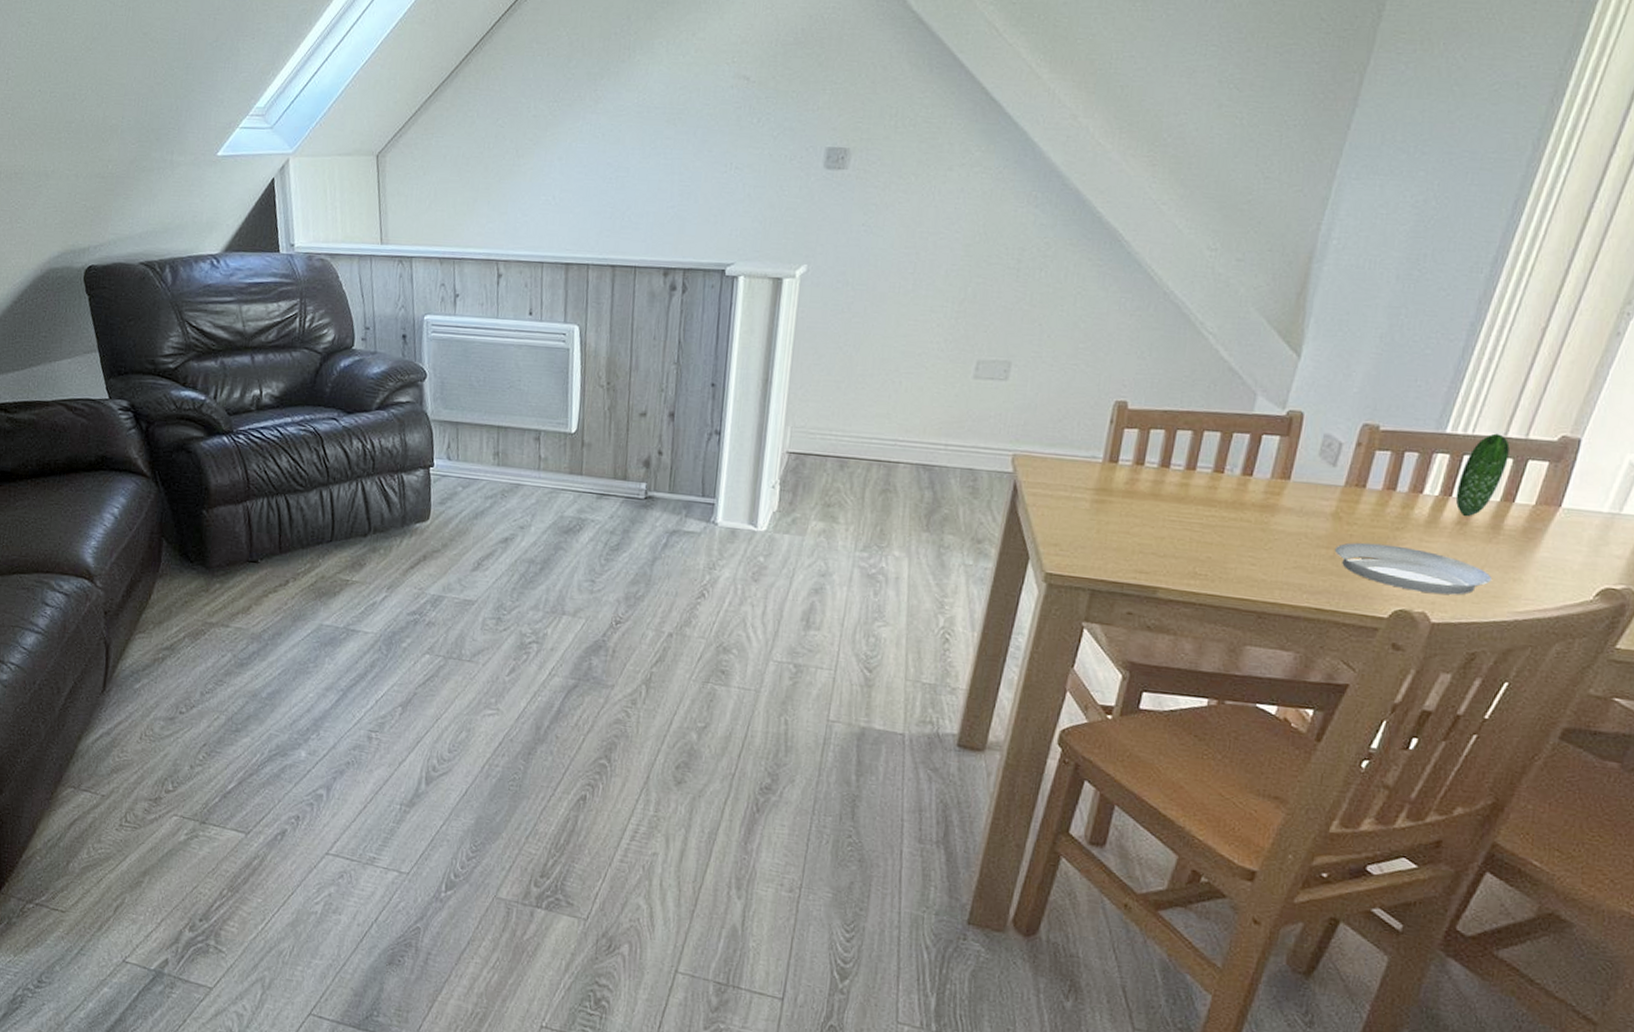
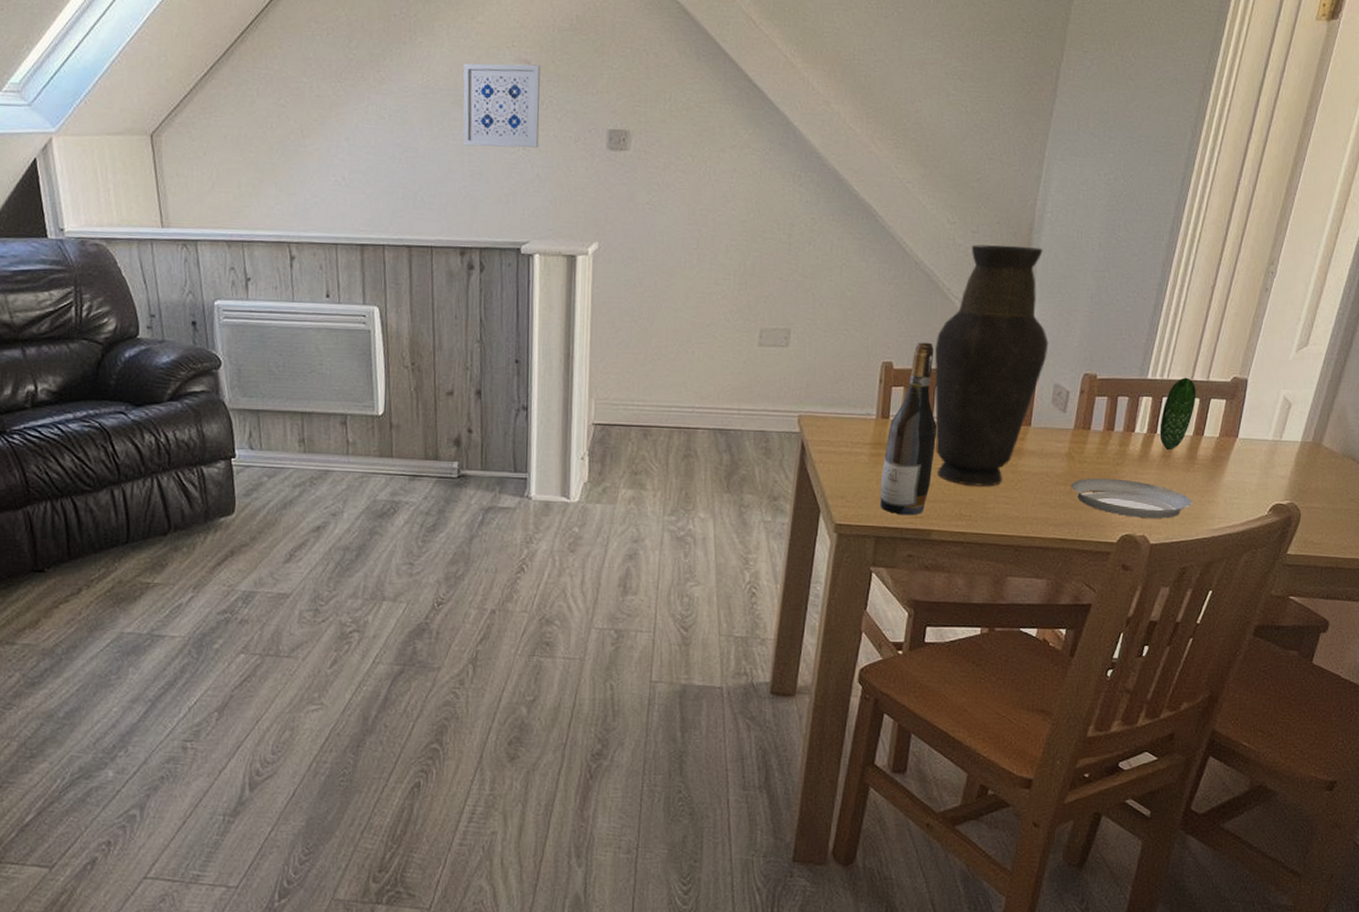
wall art: none [674,80,760,167] -> present [463,63,540,148]
wine bottle: none [1099,380,1179,570] -> present [880,342,936,516]
vase: none [1171,274,1324,544] -> present [935,244,1049,486]

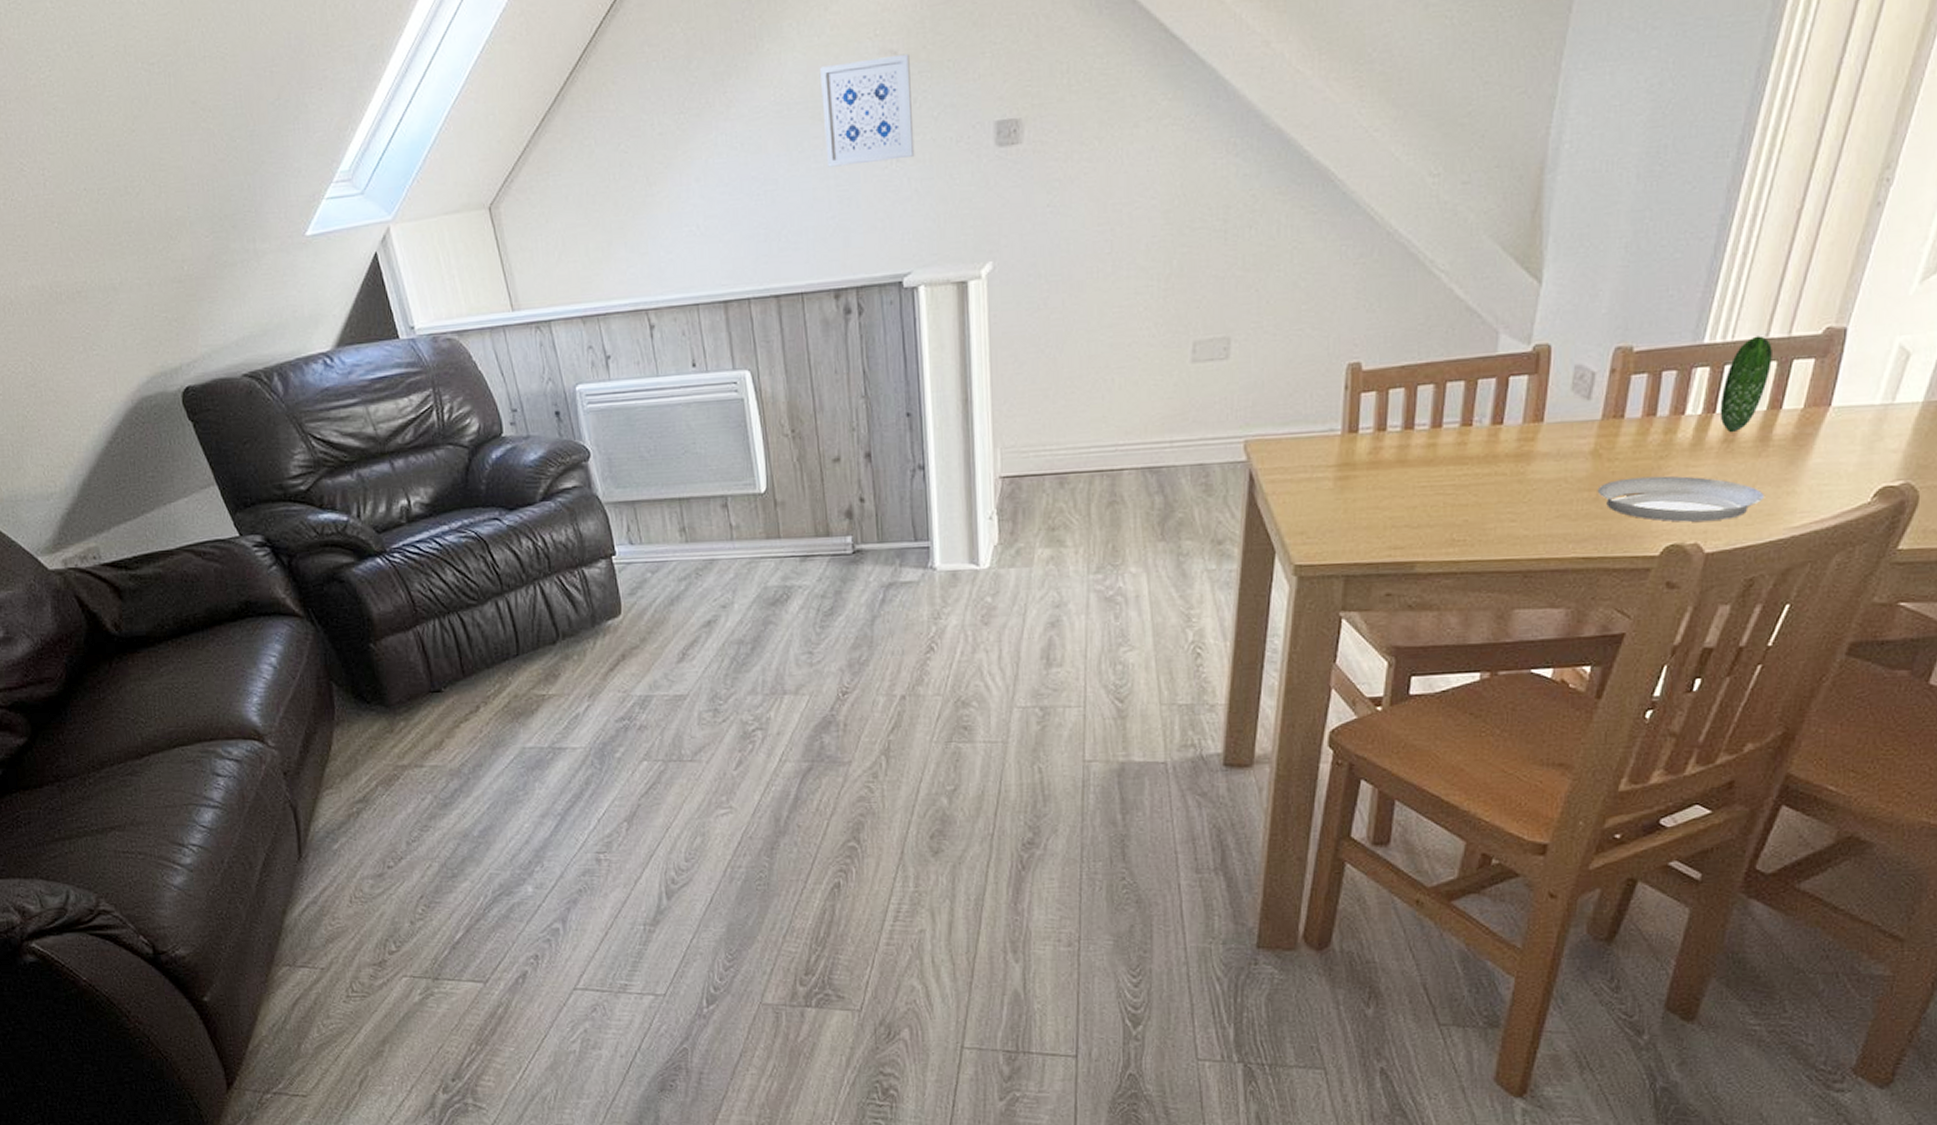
wine bottle: present [880,342,936,516] -> none [1349,332,1419,548]
vase: present [935,244,1049,486] -> none [1416,191,1567,504]

